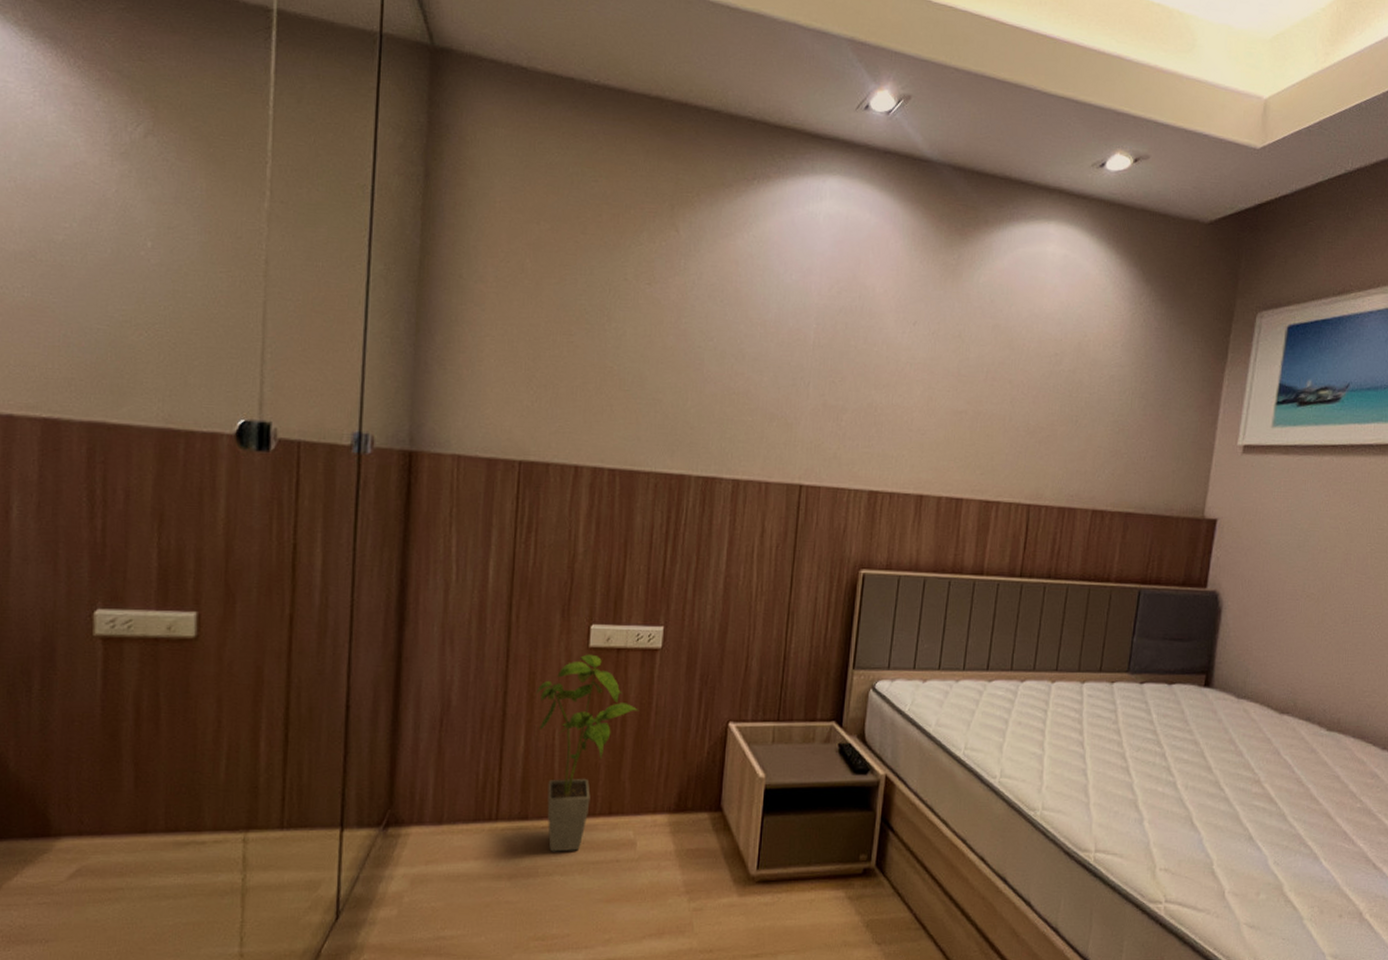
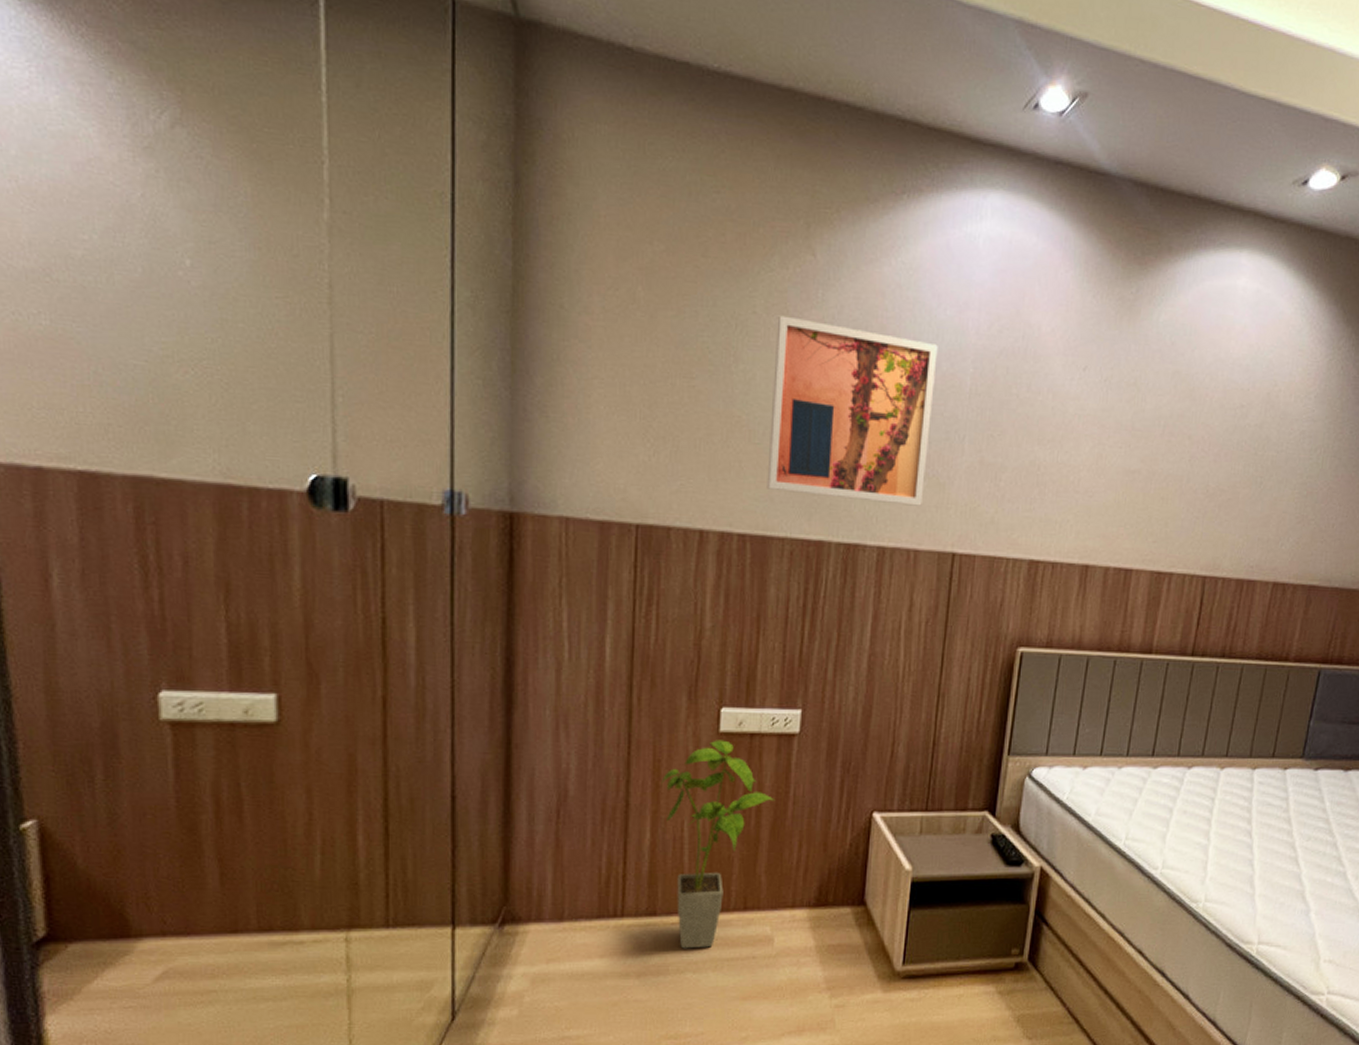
wall art: none [634,281,785,444] -> present [766,315,938,506]

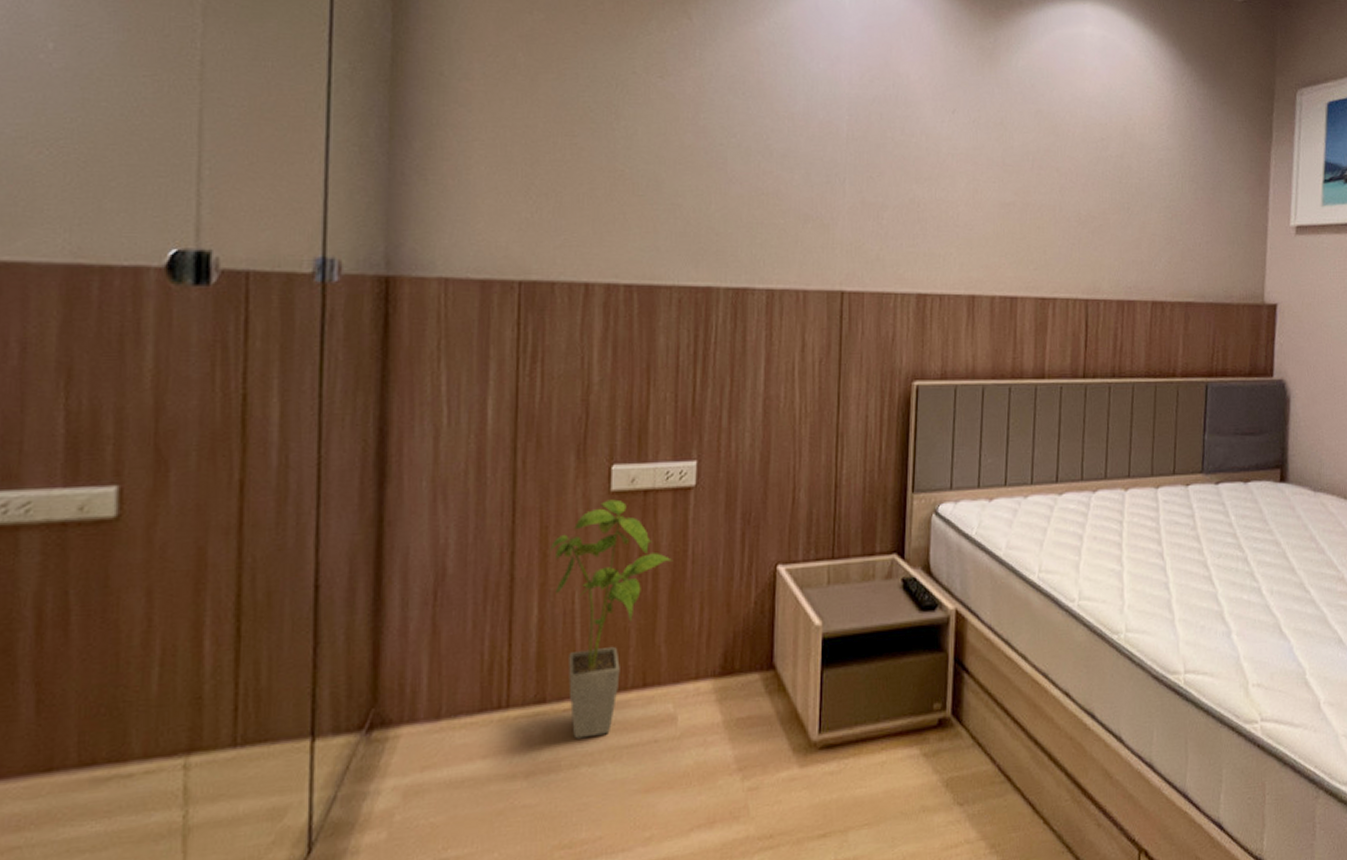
wall art: present [766,315,938,506] -> none [652,74,814,248]

